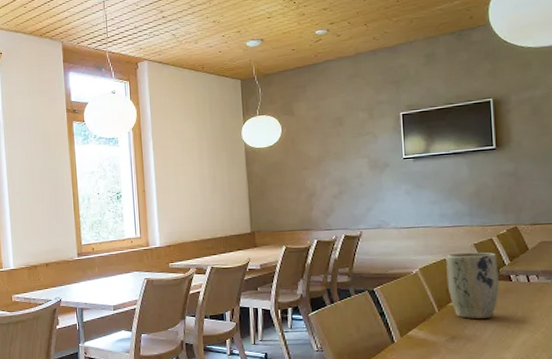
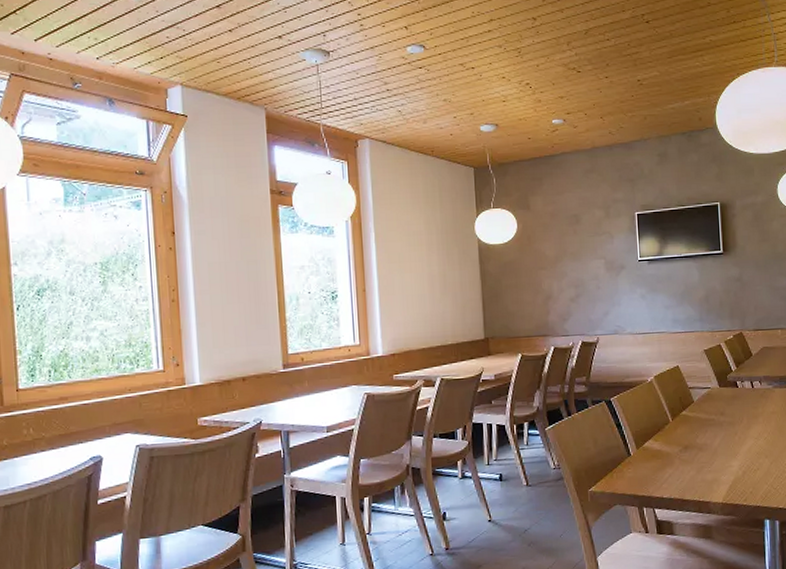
plant pot: present [446,252,499,319] -> none [679,358,727,427]

